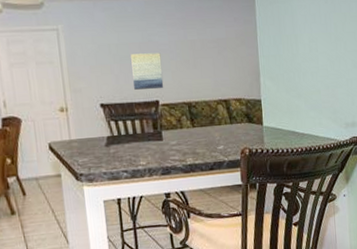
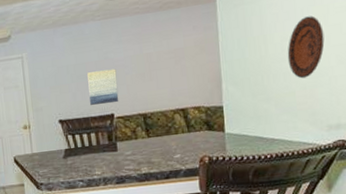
decorative plate: none [314,21,343,79] -> present [287,16,325,79]

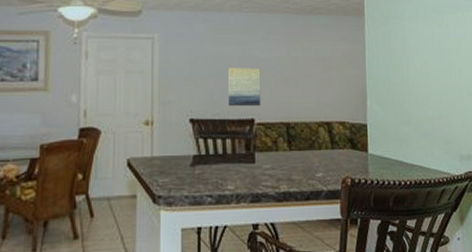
decorative plate: present [287,16,325,79] -> none [426,46,458,106]

